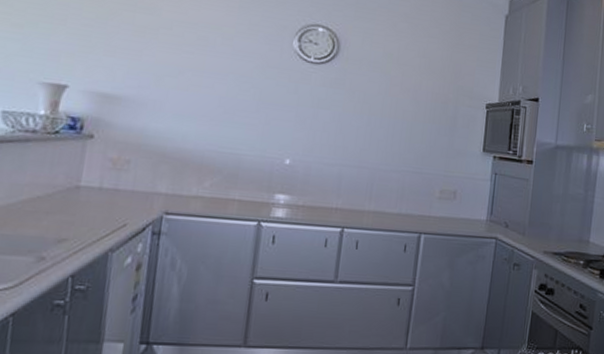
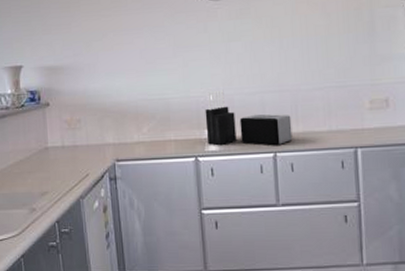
knife block: none [275,155,310,213] -> present [205,89,237,146]
toaster: none [310,186,365,222] -> present [239,114,293,146]

